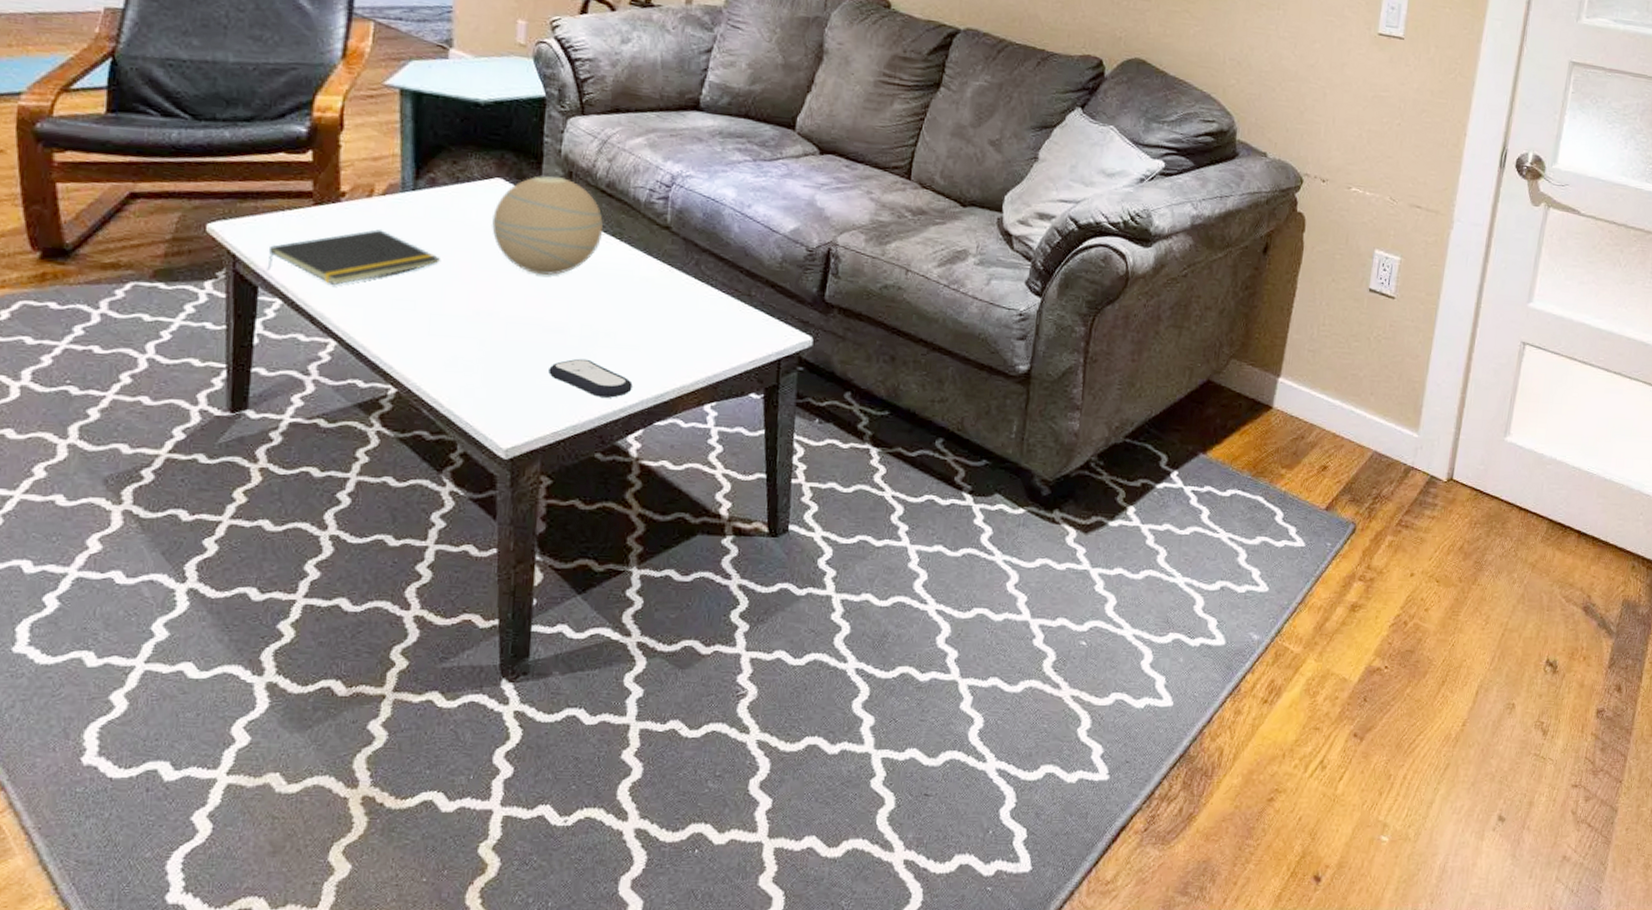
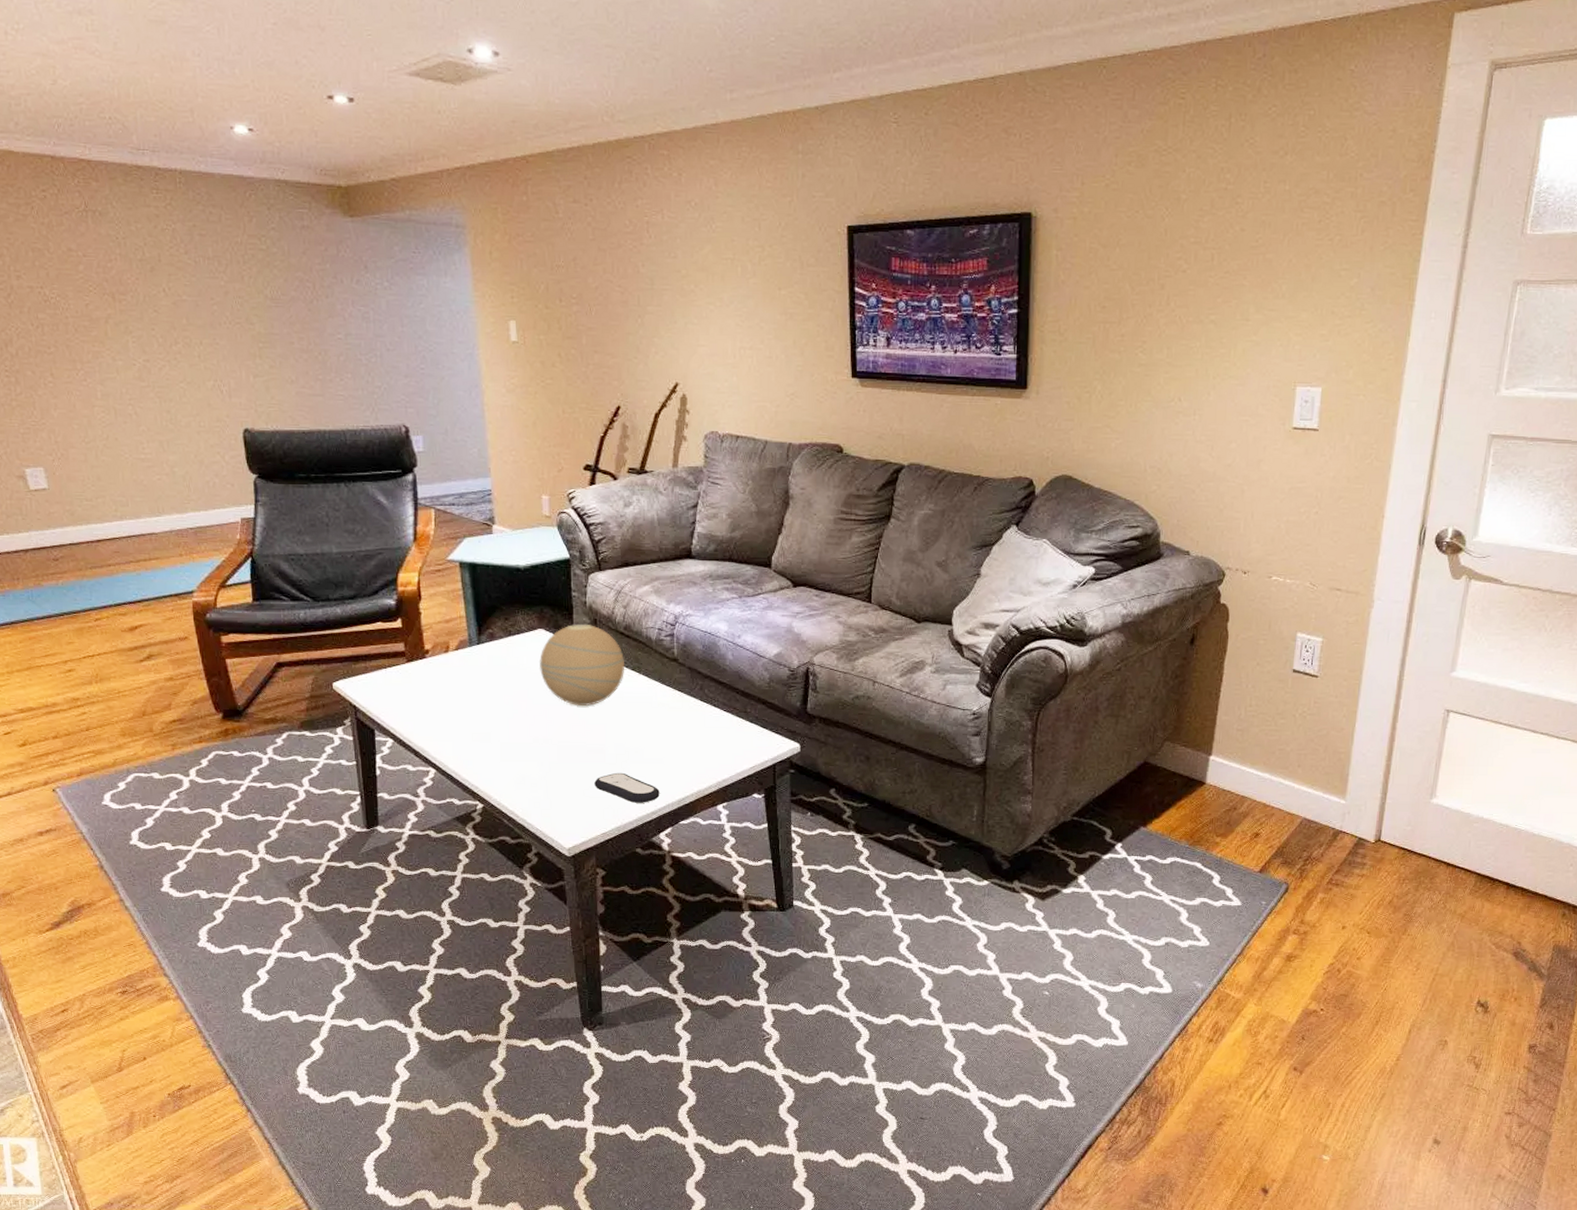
notepad: present [266,229,440,285] -> none [379,678,503,725]

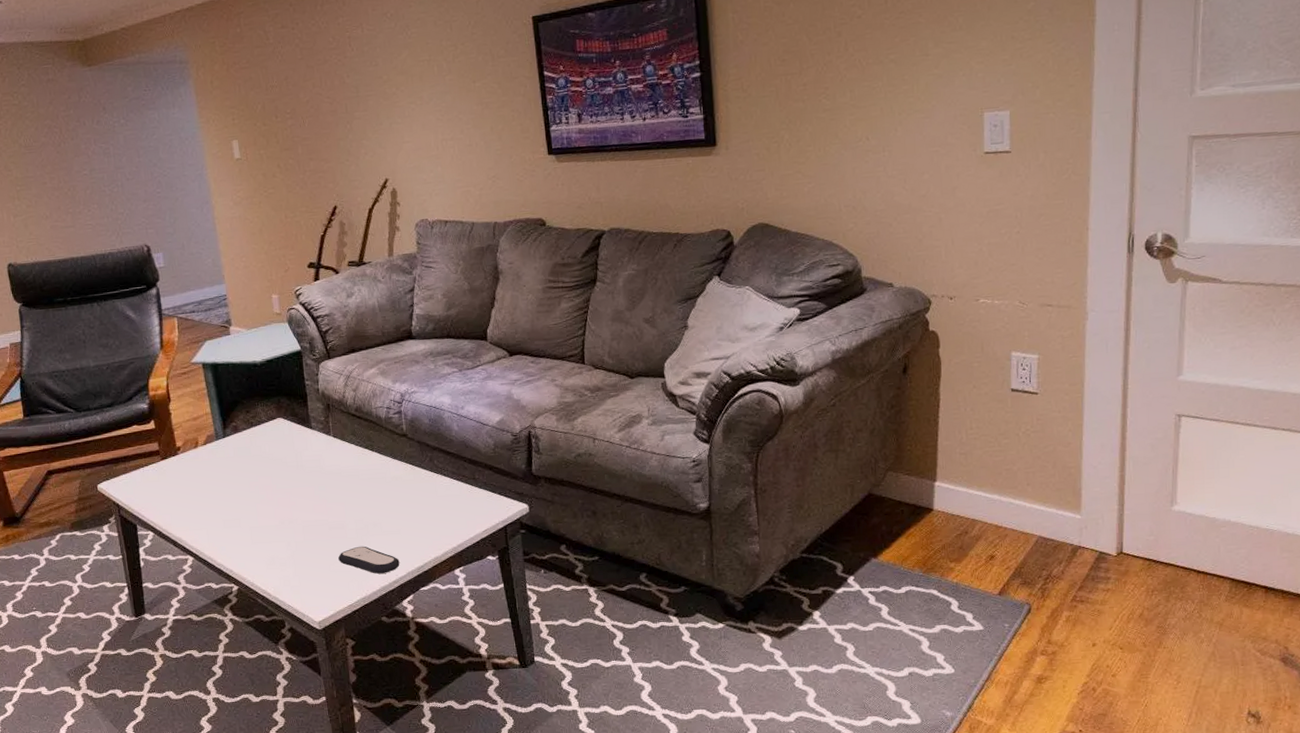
decorative orb: present [540,623,624,706] -> none [280,409,359,486]

